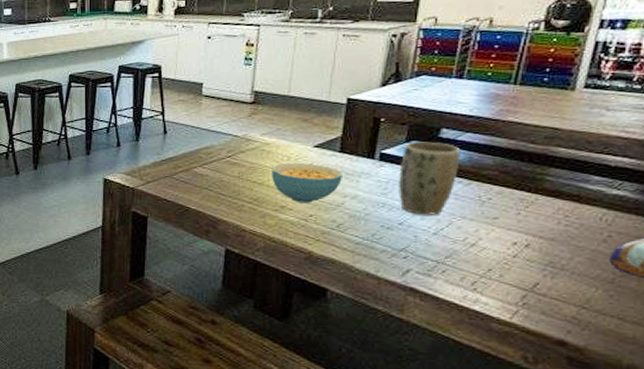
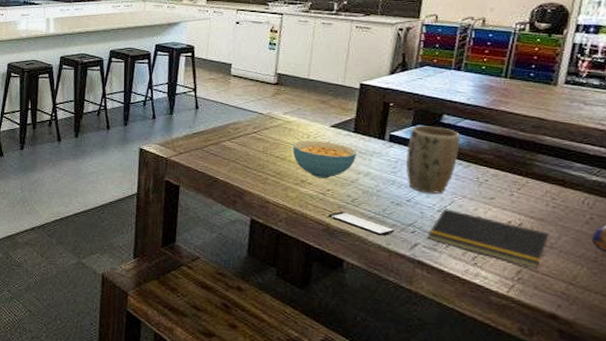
smartphone: none [311,238,385,263] -> present [328,211,395,236]
notepad: none [422,231,560,293] -> present [428,209,549,269]

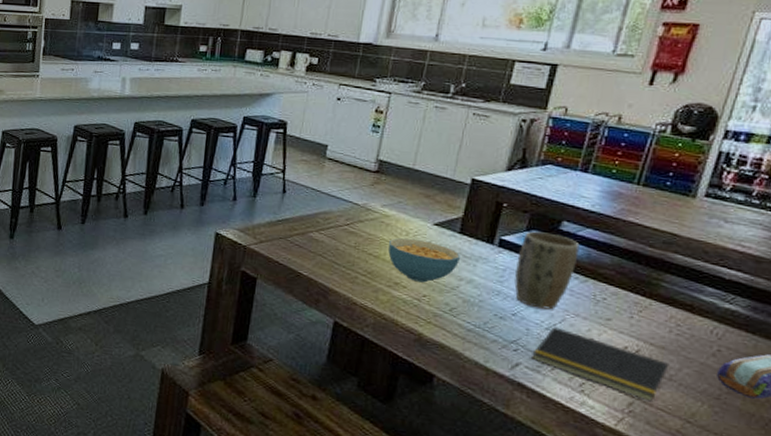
smartphone: present [328,211,395,236] -> none [421,321,496,352]

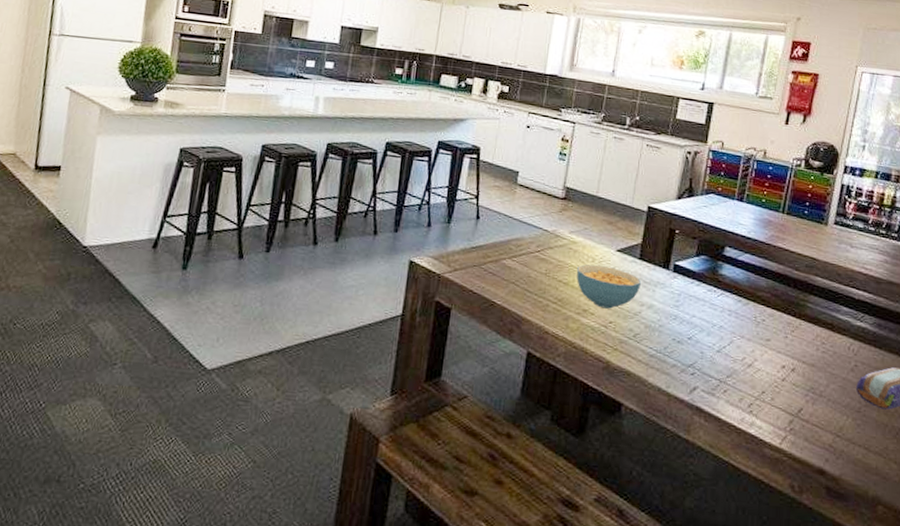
plant pot: present [514,231,580,310] -> none [689,256,741,332]
notepad: present [531,327,669,402] -> none [707,349,819,419]

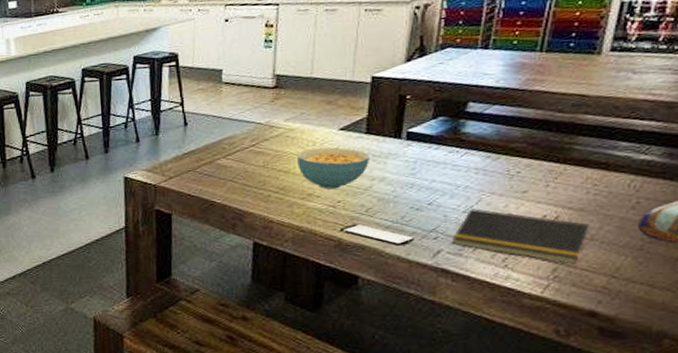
smartphone: none [609,347,675,378] -> present [340,223,416,247]
notepad: none [707,349,819,419] -> present [452,209,590,264]

